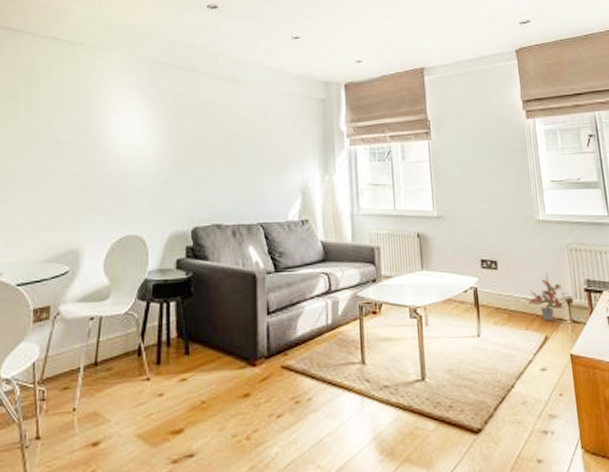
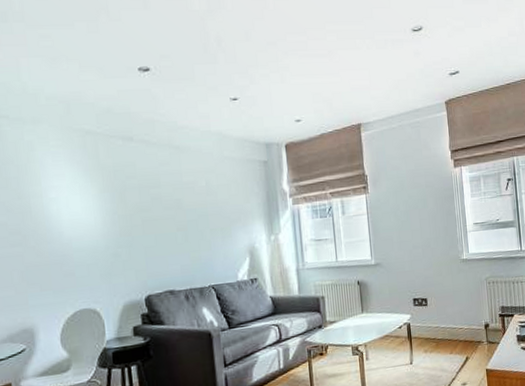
potted plant: present [522,272,573,322] -> none [448,303,489,345]

